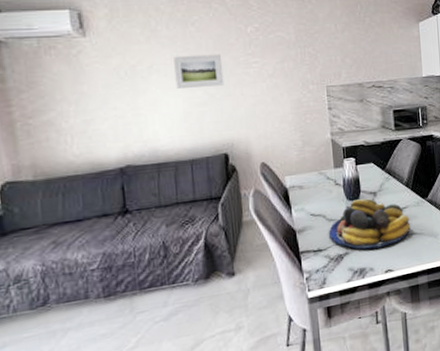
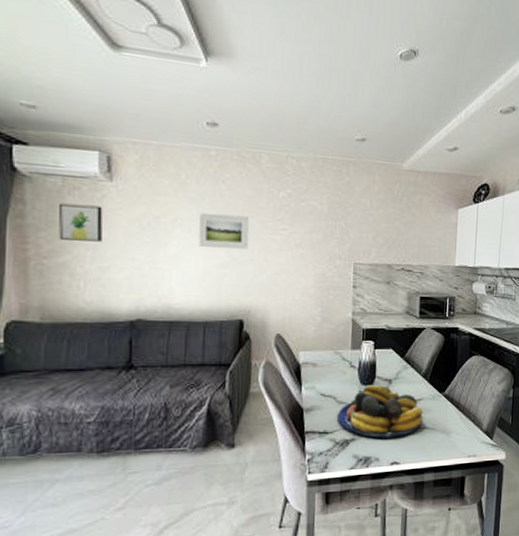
wall art: none [38,62,84,99] -> present [59,203,103,242]

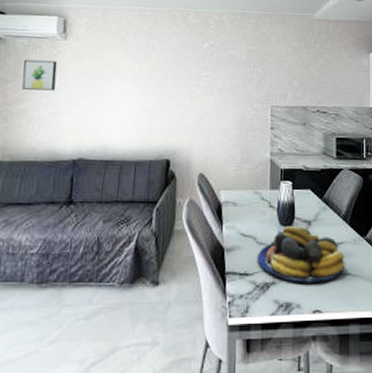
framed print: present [199,212,250,249] -> none [133,63,177,95]

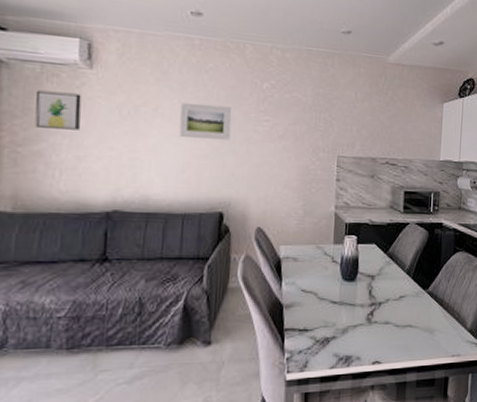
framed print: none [133,63,177,95] -> present [179,102,232,140]
fruit bowl: present [256,226,345,283] -> none [317,281,407,336]

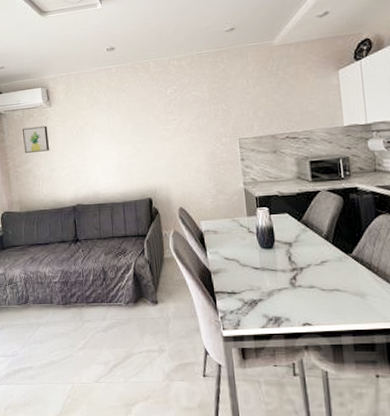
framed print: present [179,102,232,140] -> none [110,114,149,144]

